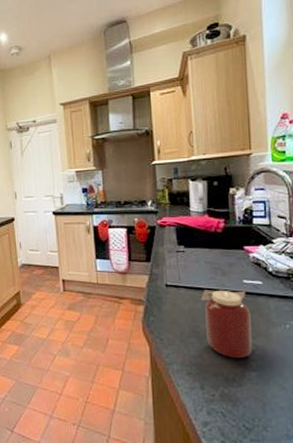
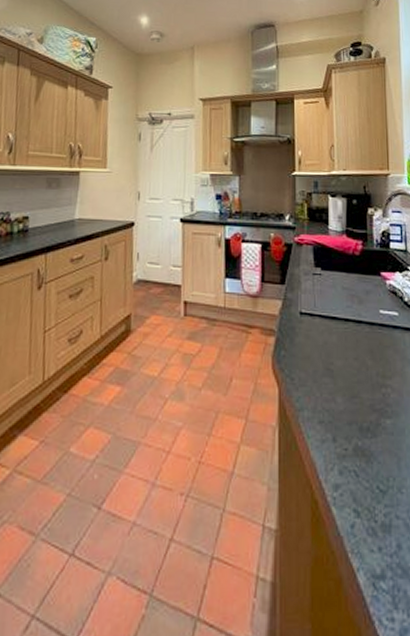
jar: present [200,290,253,359] -> none [336,320,388,403]

